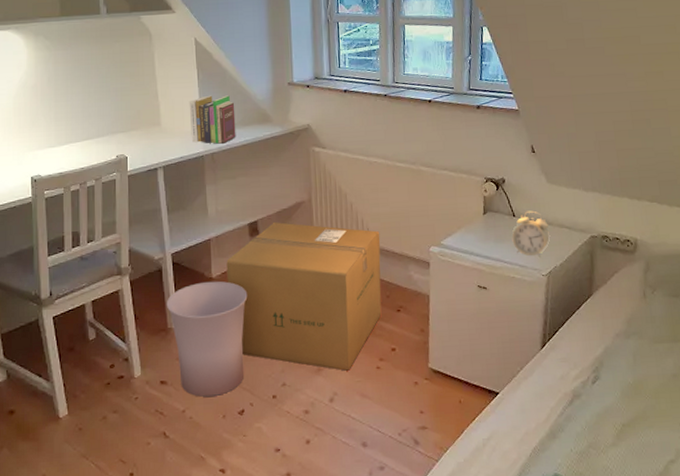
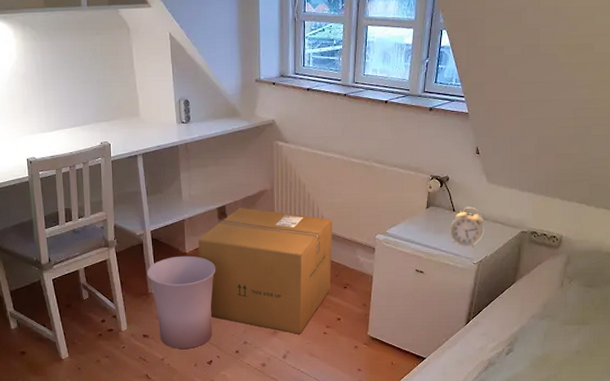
books: present [189,95,236,144] -> none [164,89,207,135]

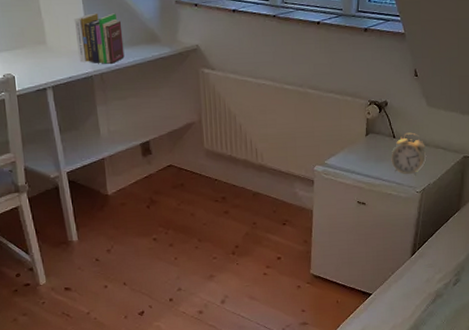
waste bin: present [147,255,216,349] -> none [65,197,143,301]
books: none [164,89,207,135] -> present [74,13,125,64]
box: present [198,208,333,334] -> none [121,142,269,277]

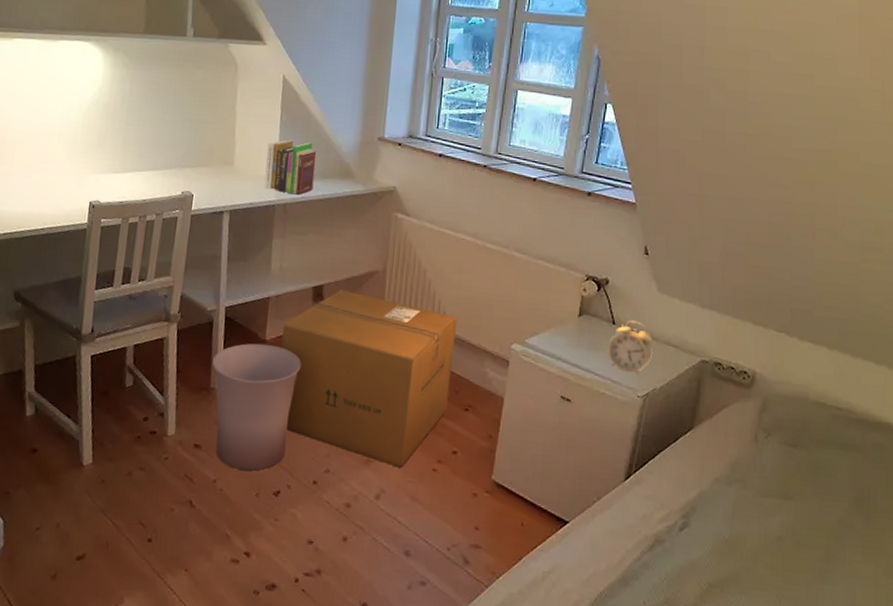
waste bin: none [65,197,143,301] -> present [212,343,302,471]
box: none [121,142,269,277] -> present [281,290,458,468]

